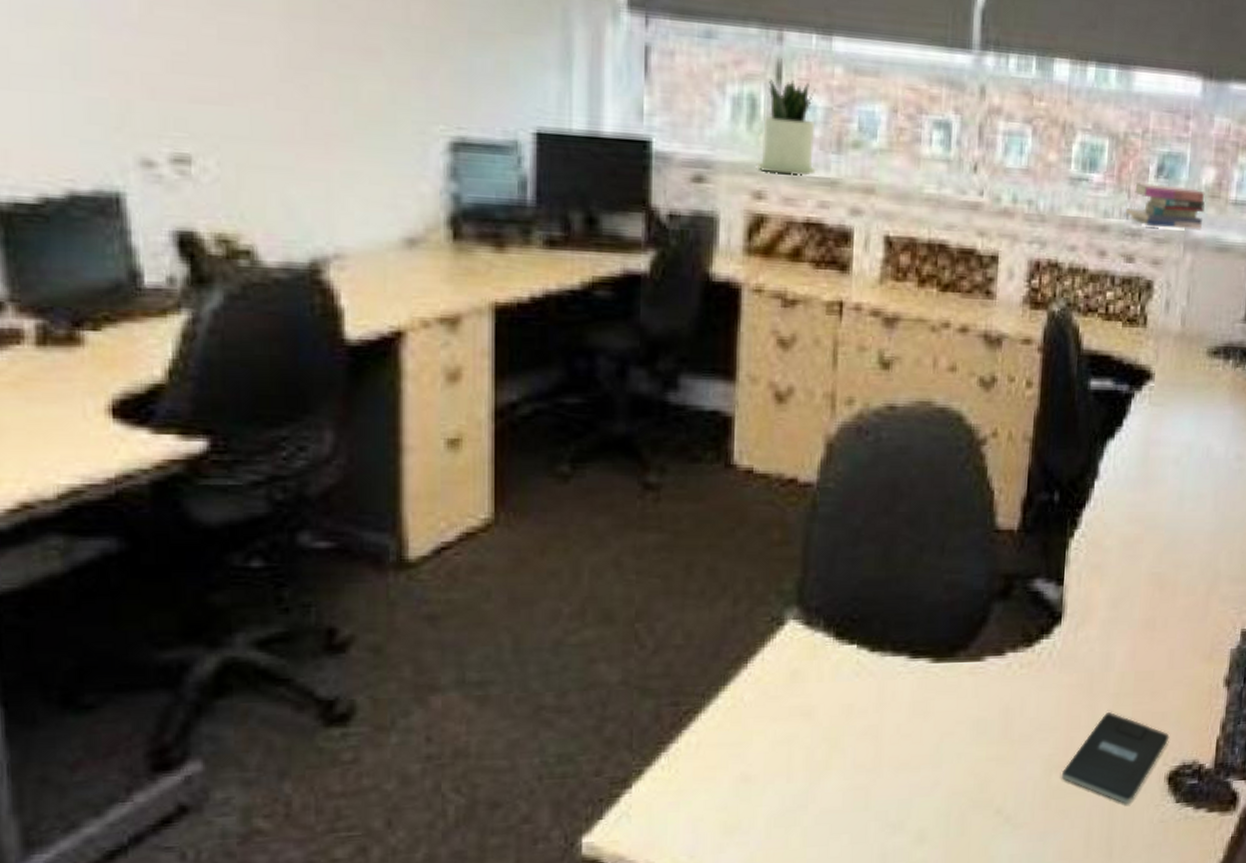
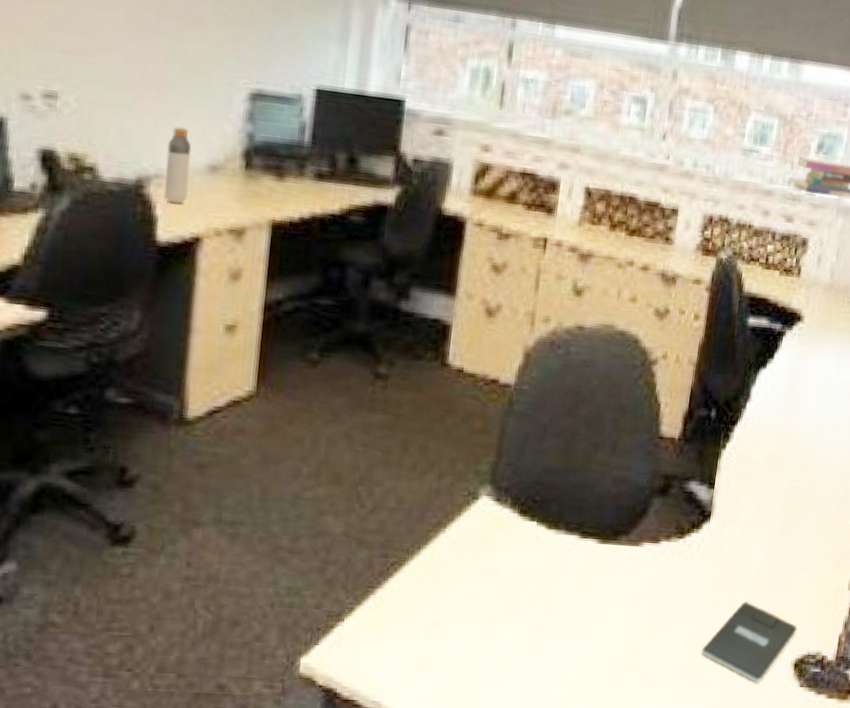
bottle: none [347,190,380,290] -> present [164,126,192,204]
planter: present [756,78,817,176] -> none [486,56,539,135]

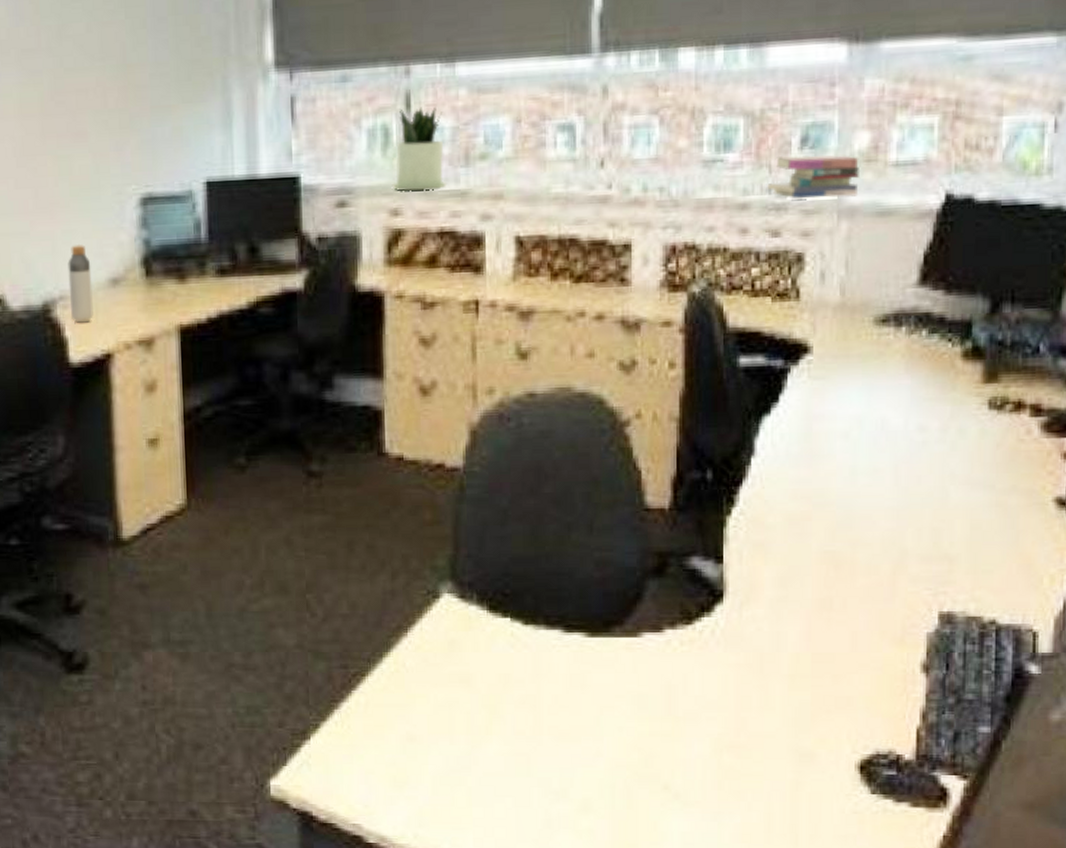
planter: none [486,56,539,135] -> present [391,106,448,192]
calculator: present [701,601,798,683] -> none [733,693,858,791]

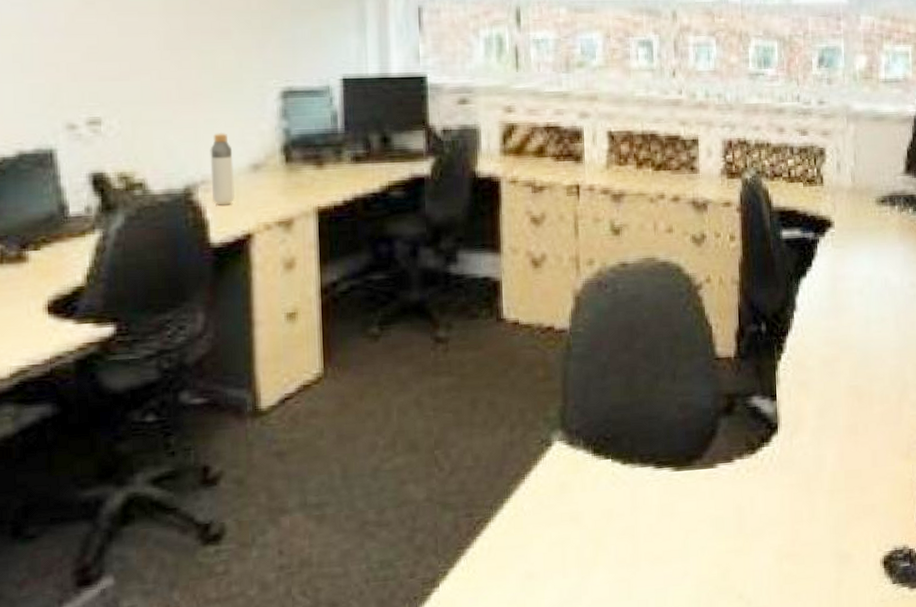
planter: present [391,106,448,192] -> none [505,21,552,92]
books: present [767,155,861,198] -> none [796,72,861,106]

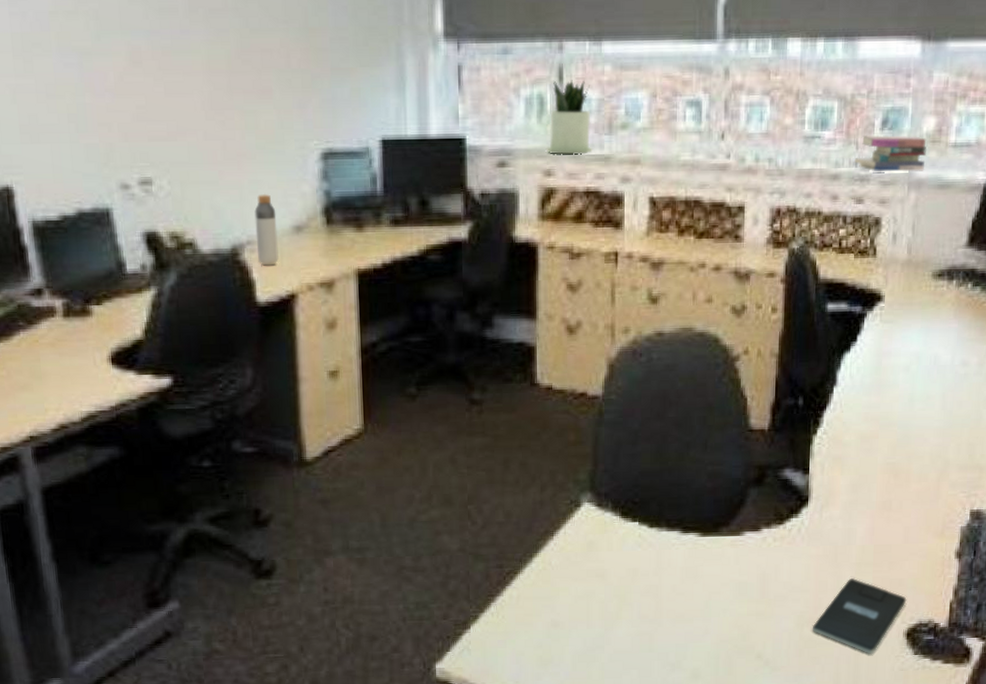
planter: none [505,21,552,92] -> present [545,80,594,155]
calculator: none [790,506,881,587] -> present [812,577,907,654]
books: none [796,72,861,106] -> present [854,135,927,172]

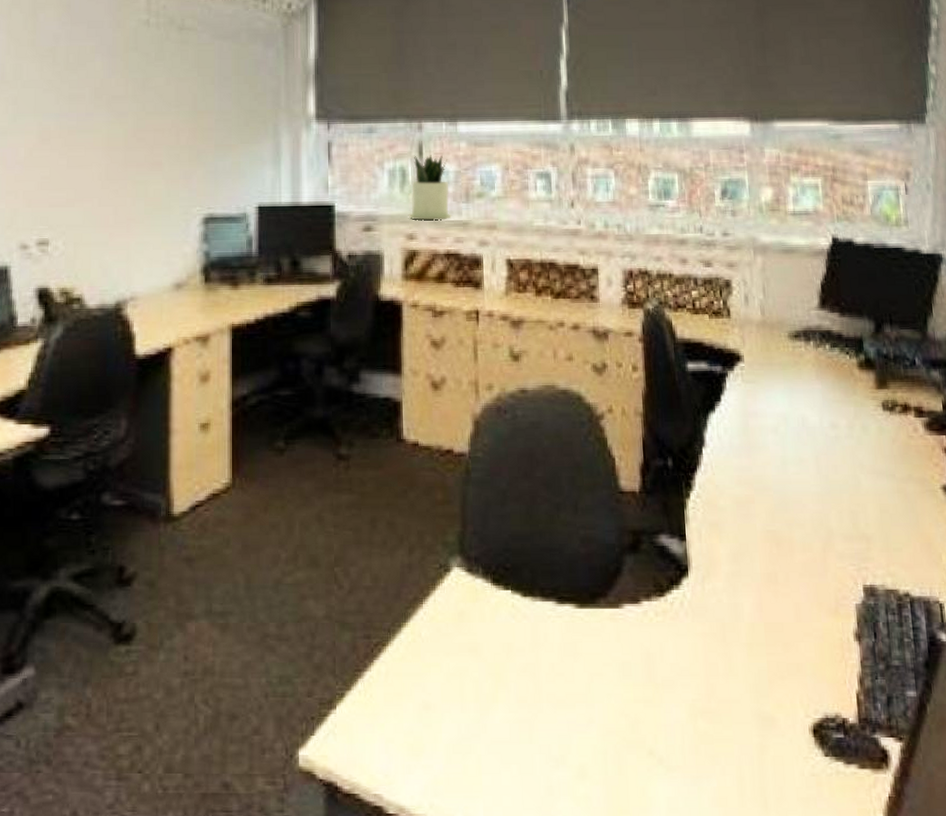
bottle: present [254,193,279,266] -> none [139,253,159,320]
calculator: present [812,577,907,654] -> none [706,660,808,754]
books: present [854,135,927,172] -> none [699,204,768,238]

